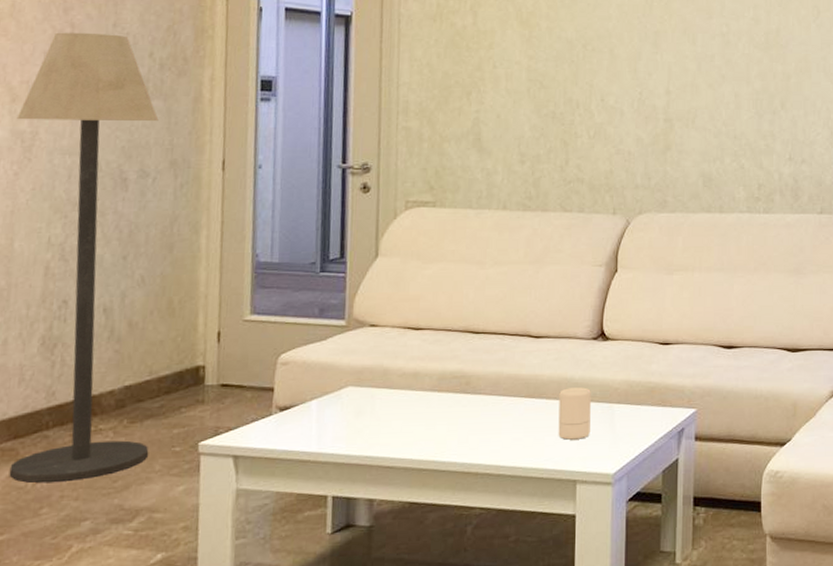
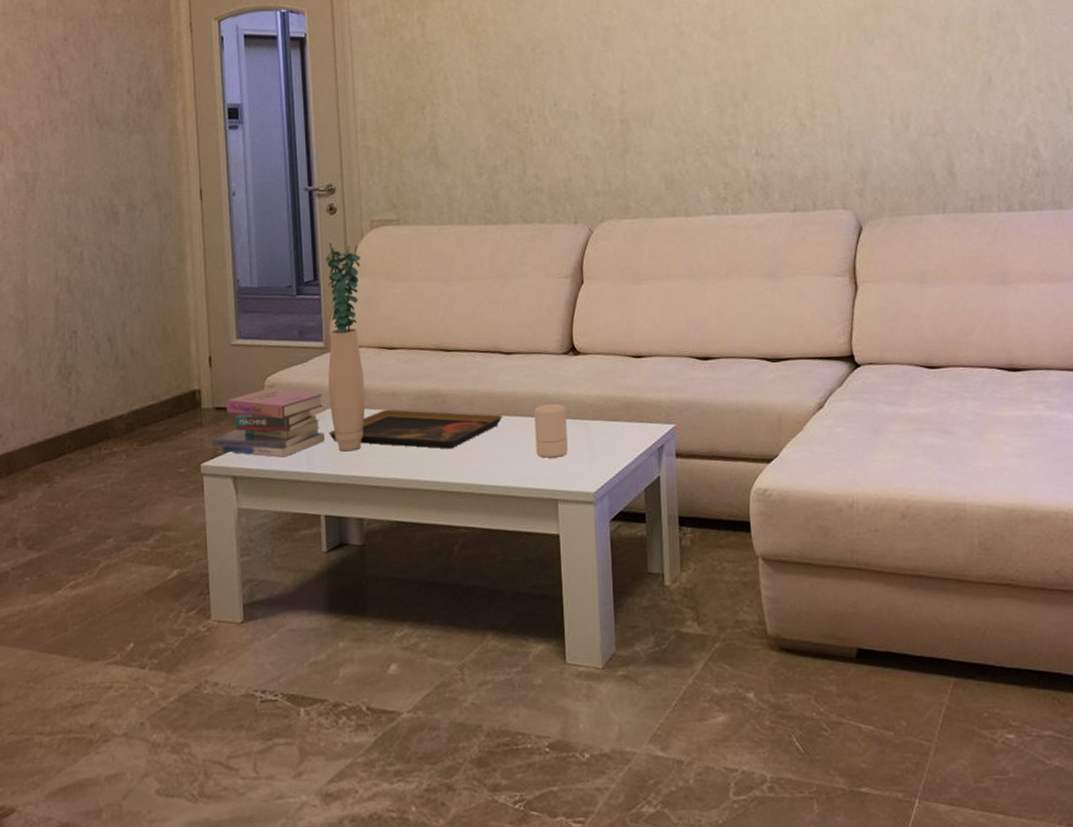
floor lamp: present [9,32,159,483] -> none [19,74,158,503]
books: none [213,366,340,437] -> present [212,388,325,458]
decorative tray: none [343,389,527,430] -> present [328,409,503,449]
vase: none [346,221,392,432] -> present [326,242,366,452]

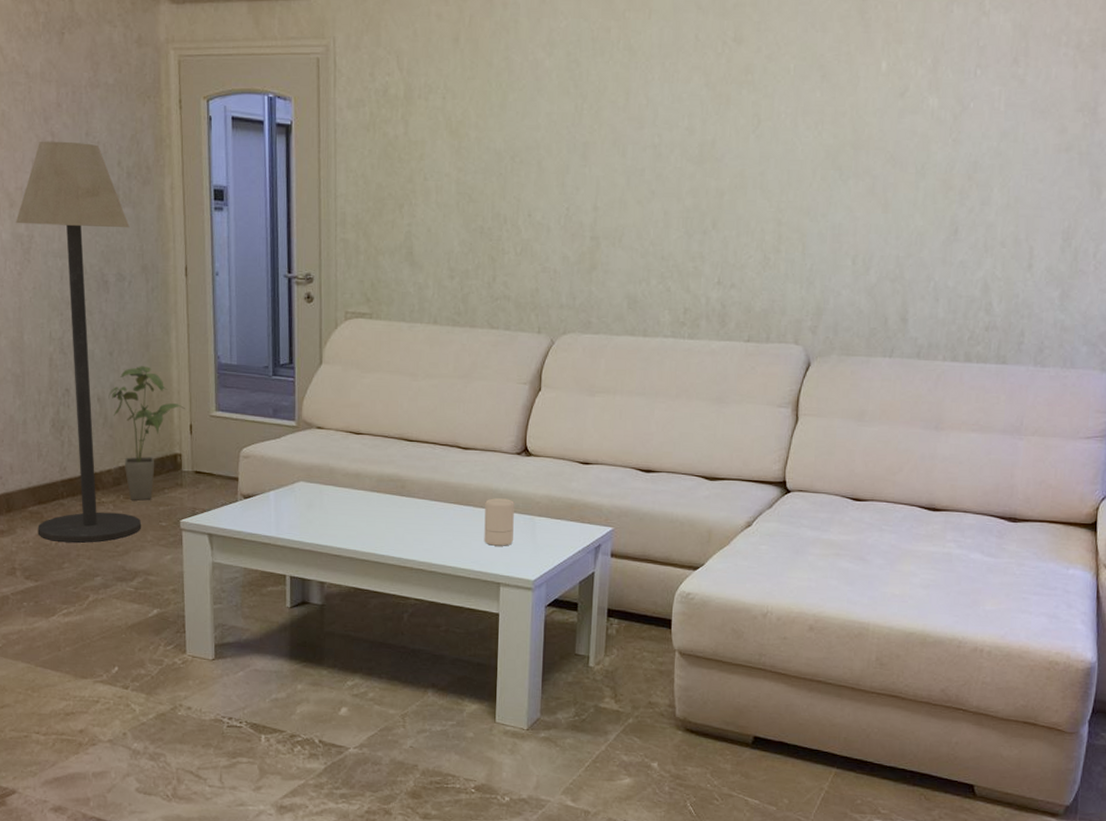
floor lamp: none [19,74,158,503] -> present [15,141,142,543]
house plant: none [120,298,203,447] -> present [108,366,185,501]
books: present [212,388,325,458] -> none [191,458,293,522]
vase: present [326,242,366,452] -> none [298,329,334,522]
decorative tray: present [328,409,503,449] -> none [297,488,456,529]

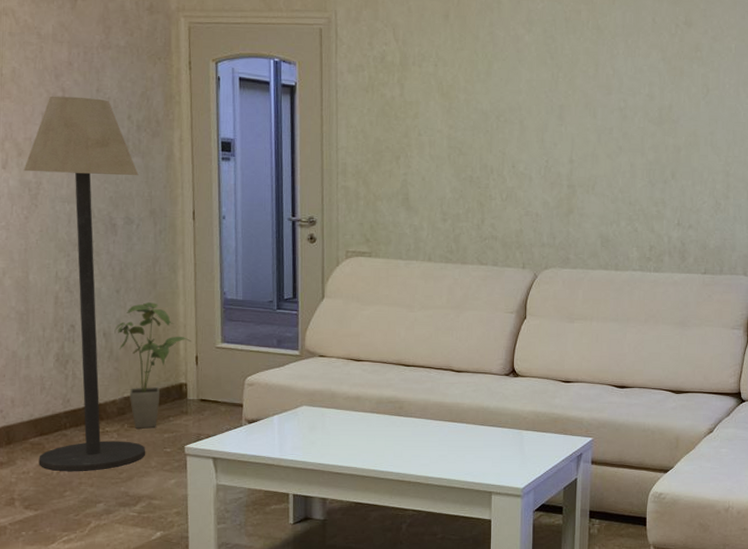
candle: present [484,498,514,546] -> none [476,415,504,458]

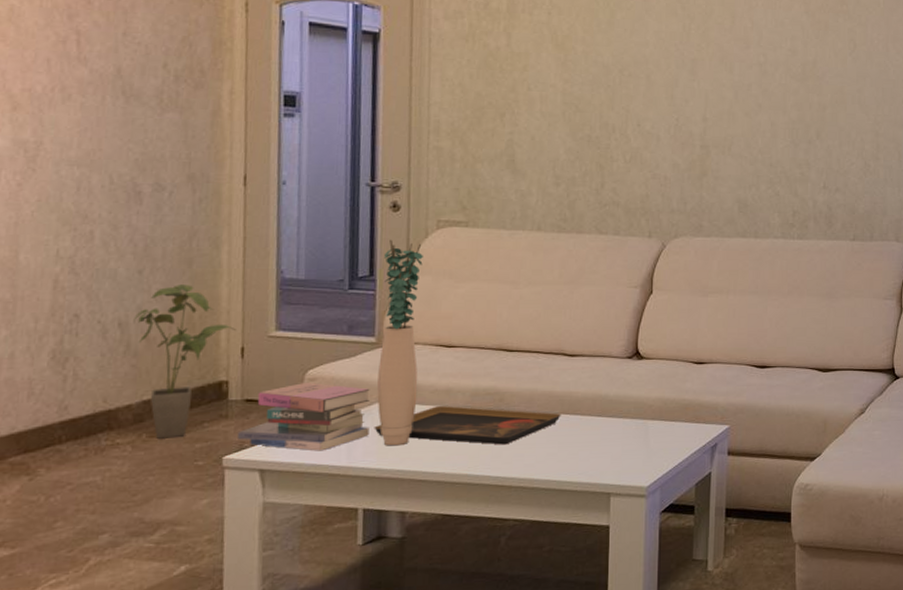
floor lamp: present [23,96,146,471] -> none [18,39,175,497]
books: none [196,386,296,445] -> present [238,382,370,451]
decorative tray: none [300,410,450,446] -> present [374,405,561,445]
vase: none [301,267,335,443] -> present [377,239,423,446]

